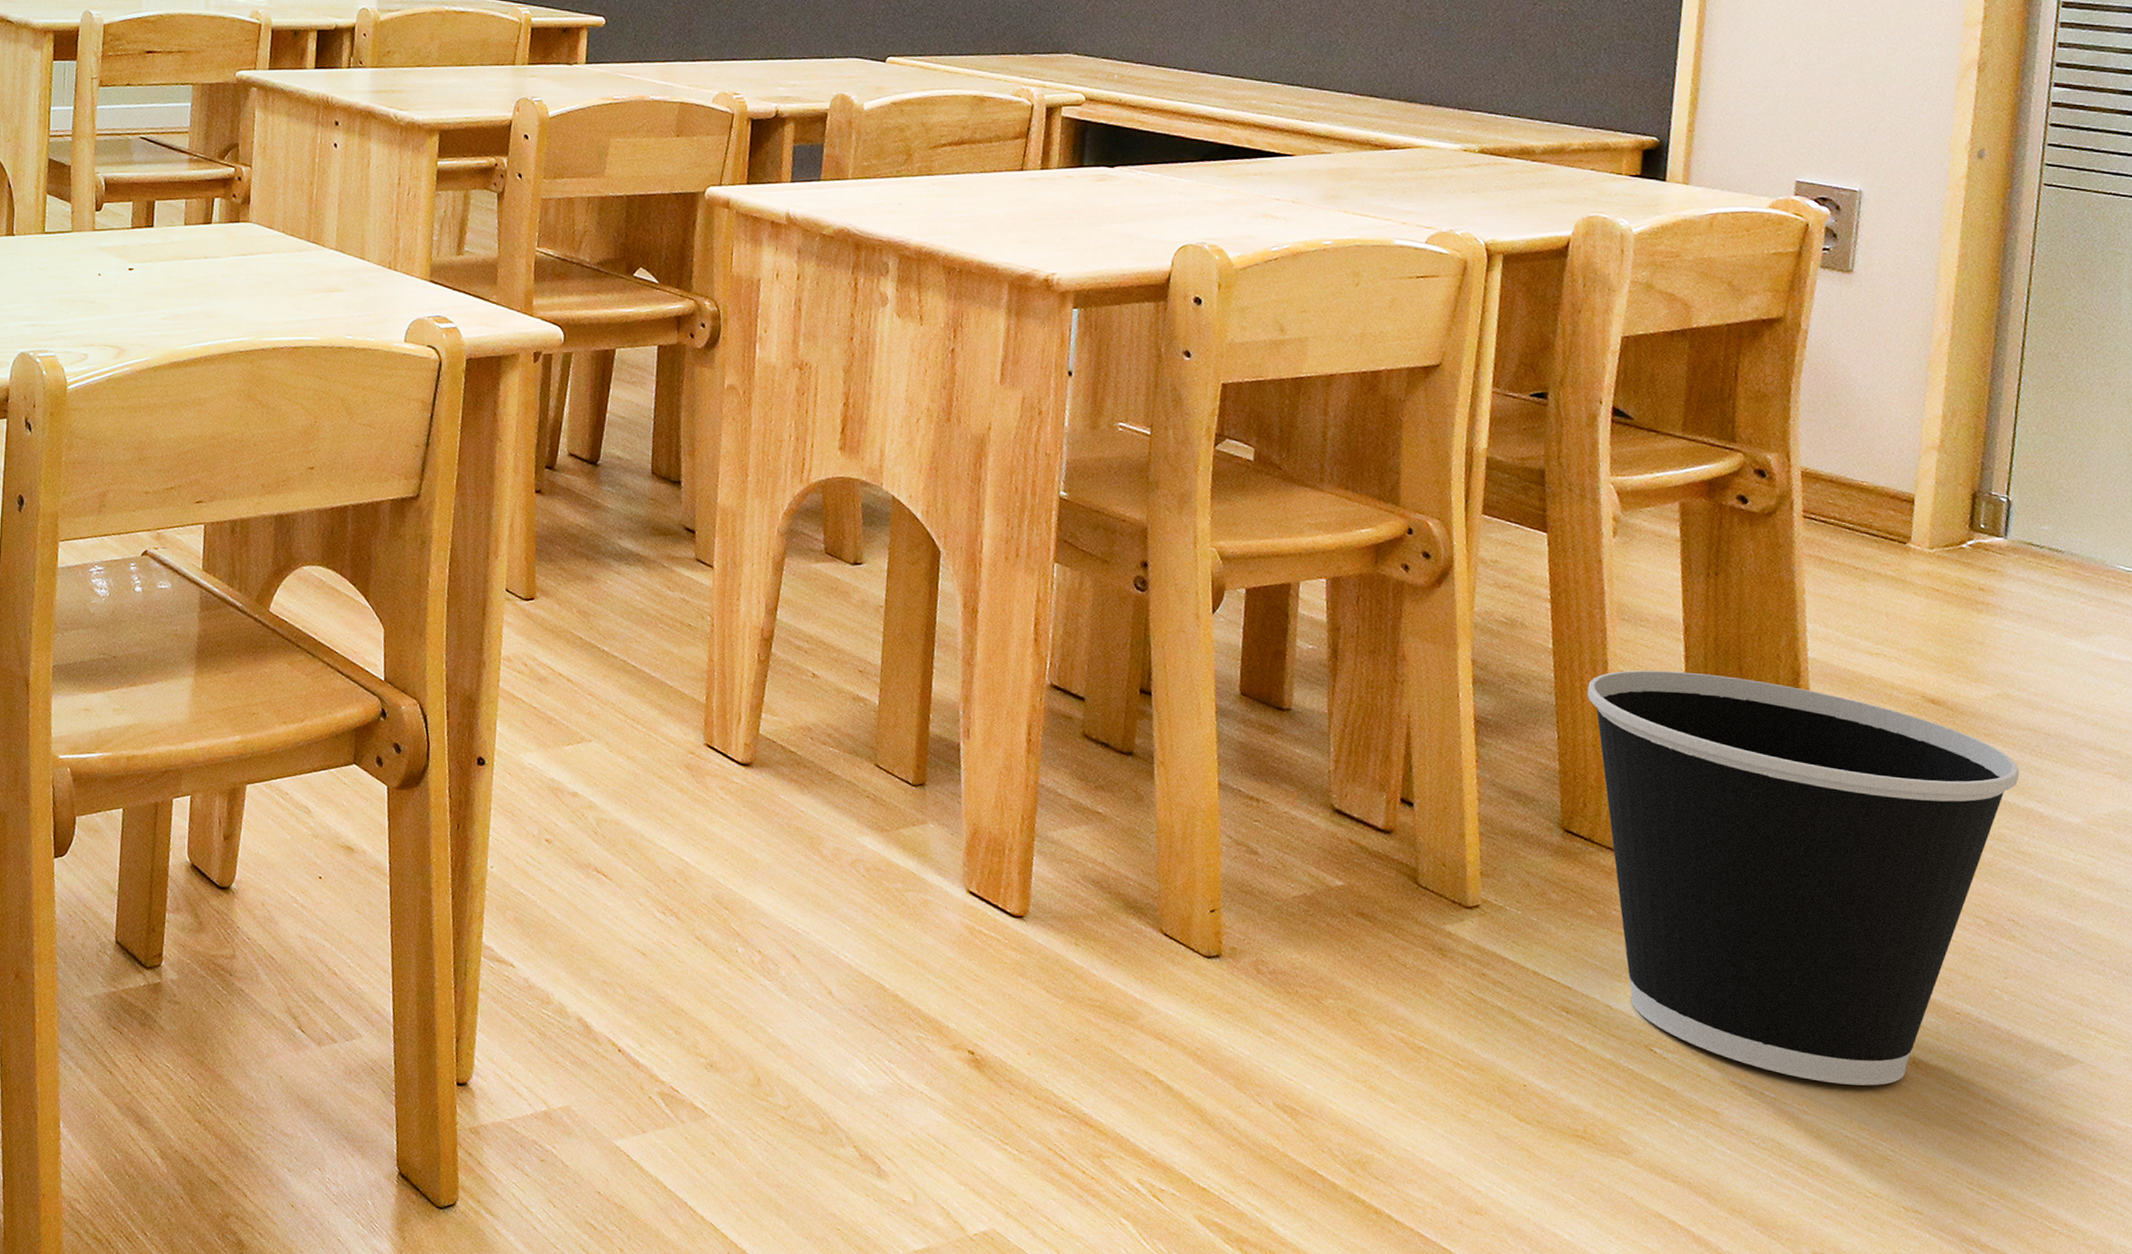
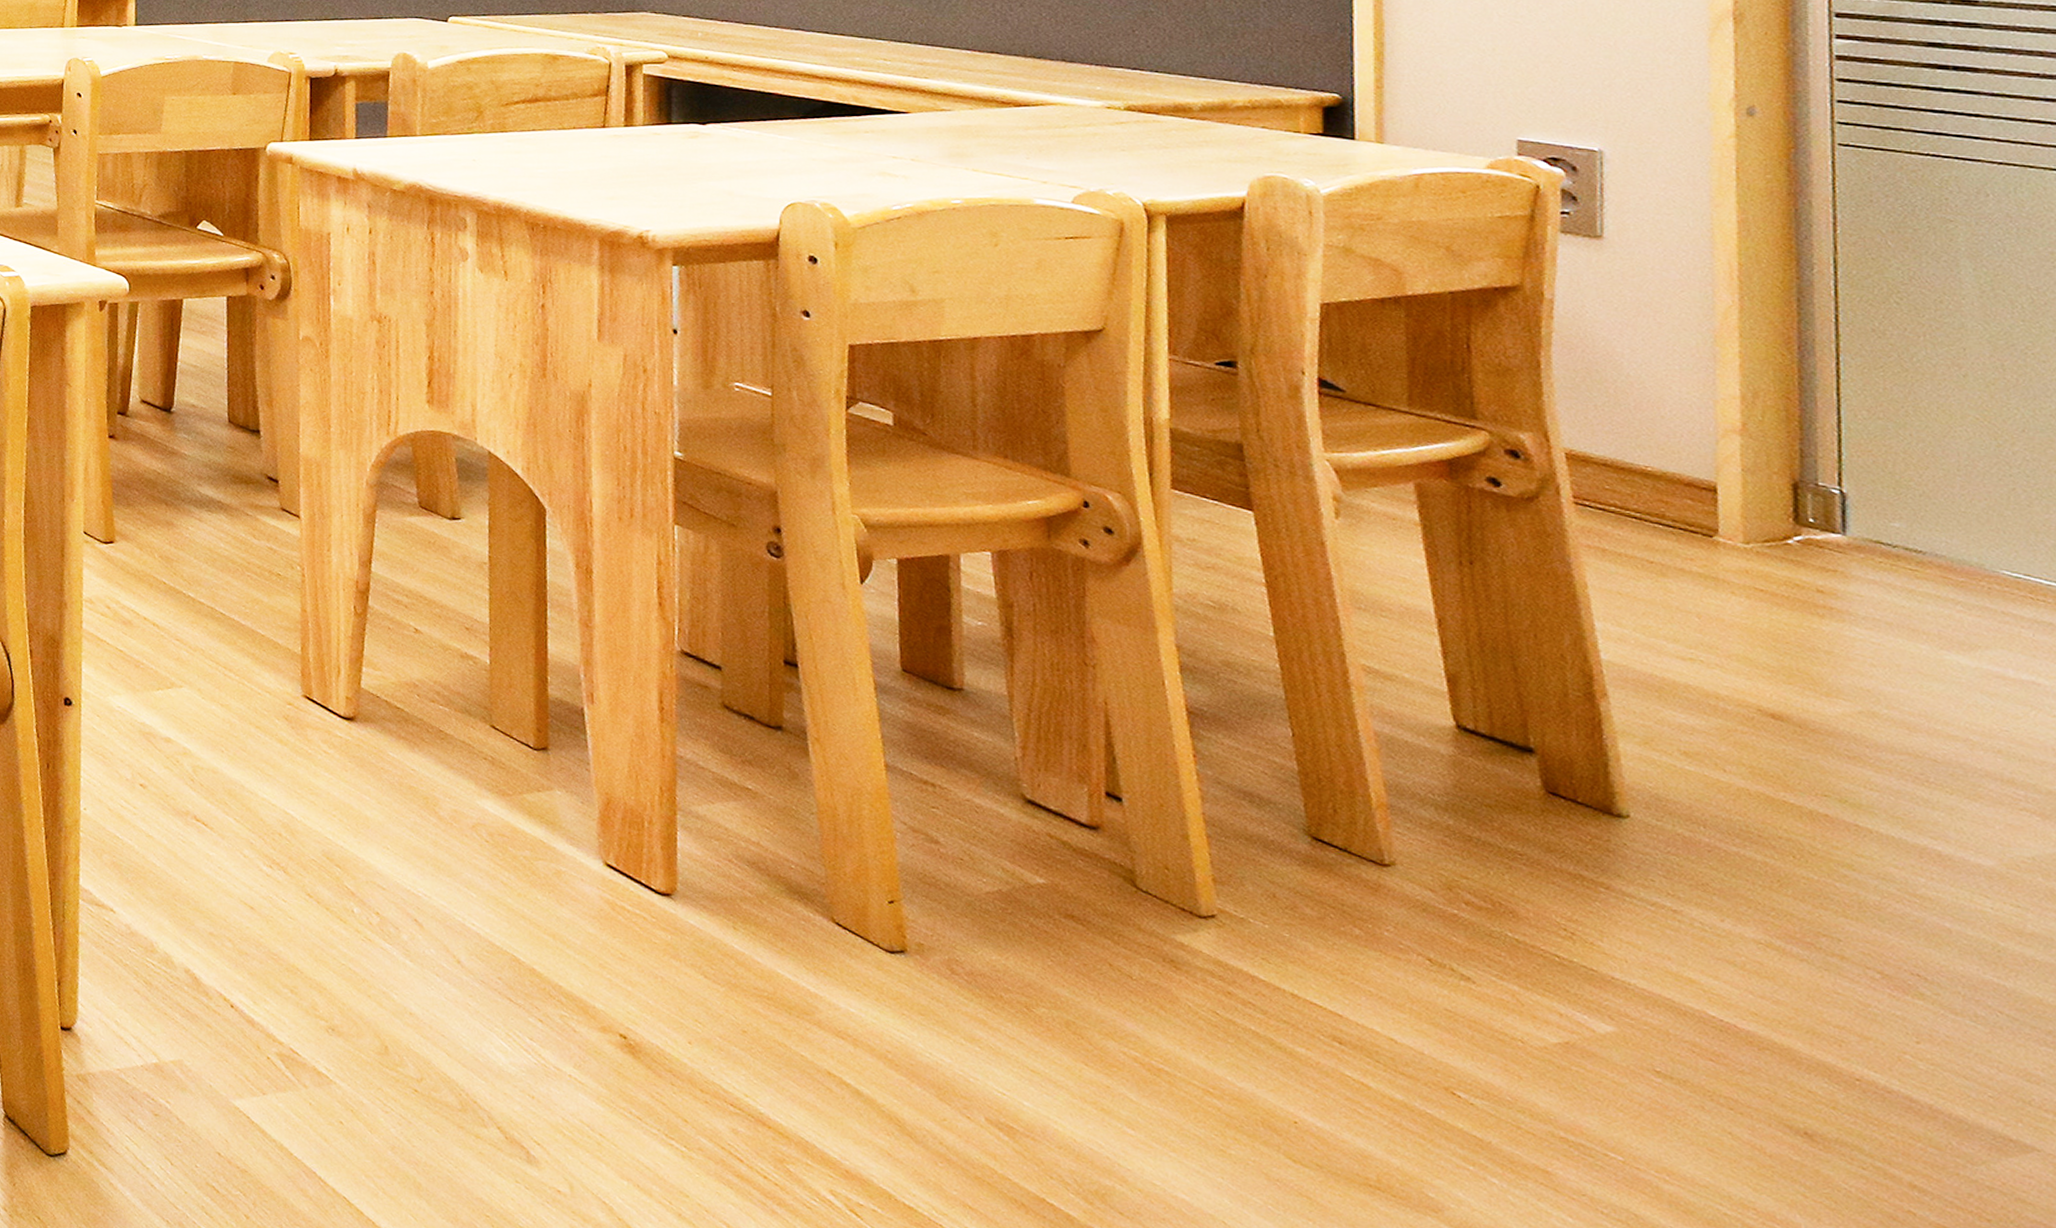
wastebasket: present [1587,670,2020,1086] -> none [1323,664,1903,1157]

